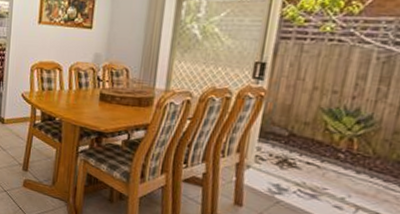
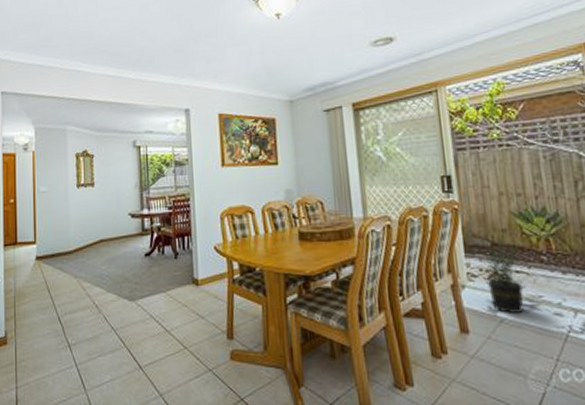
potted plant: none [271,125,322,199] -> present [477,234,526,313]

